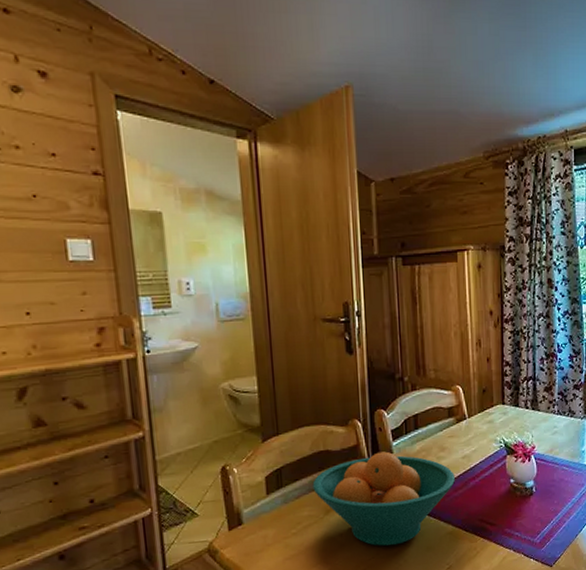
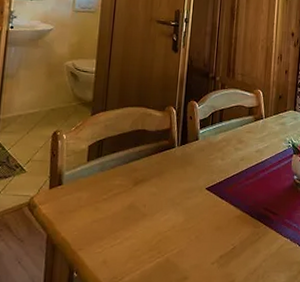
fruit bowl: present [312,451,455,546] -> none [127,137,248,222]

